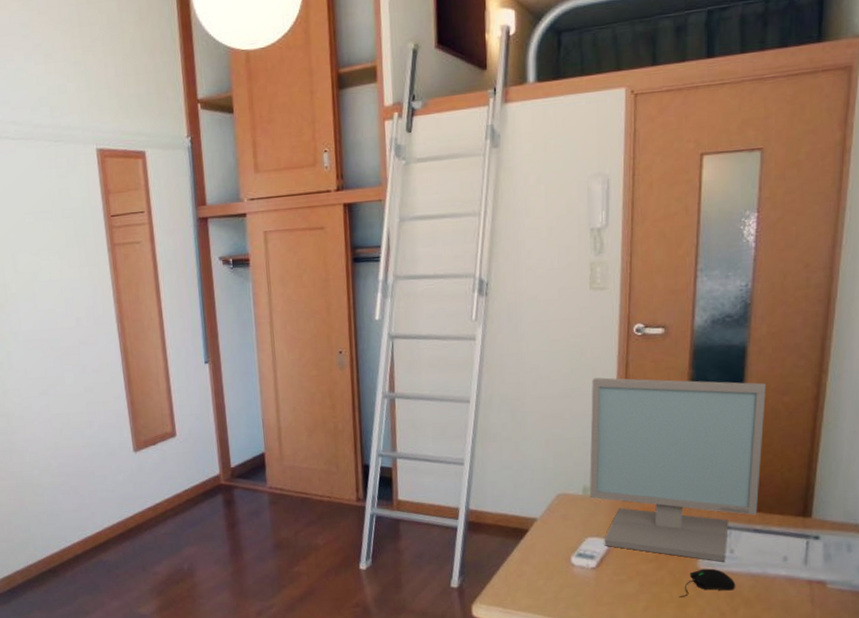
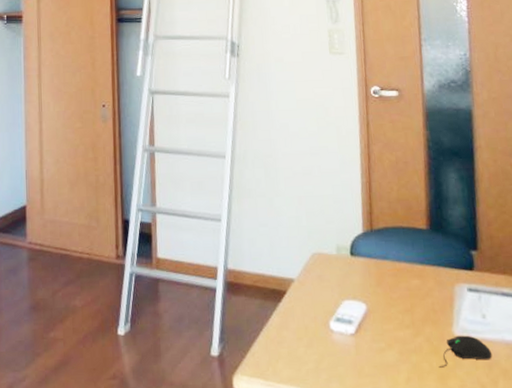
computer monitor: present [589,377,766,562] -> none [337,136,503,328]

